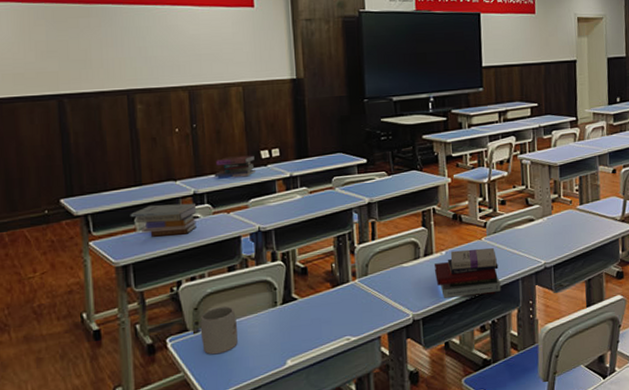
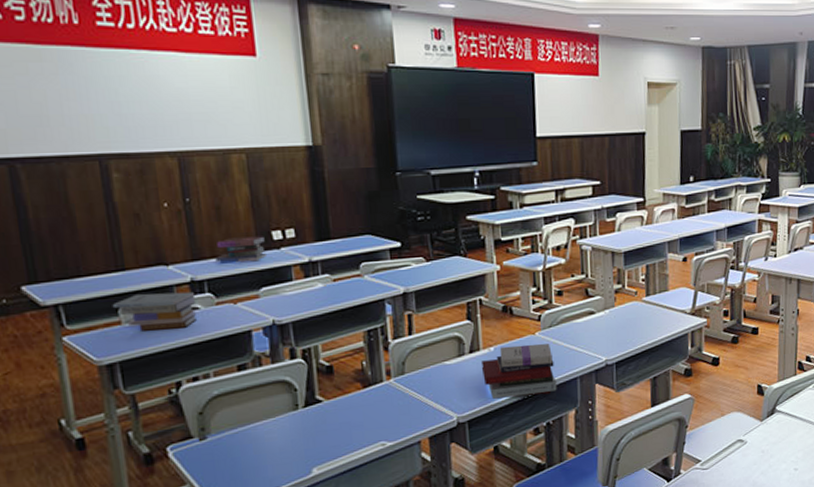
mug: present [200,306,238,355] -> none [206,410,253,464]

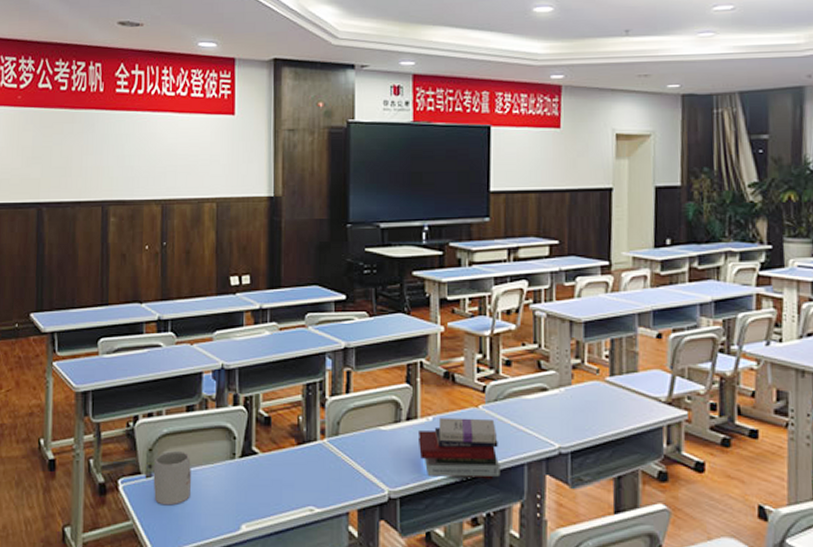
books: present [112,291,197,331] -> none [94,327,160,364]
mug: none [206,410,253,464] -> present [153,451,191,506]
books: present [215,236,268,264] -> none [180,281,224,305]

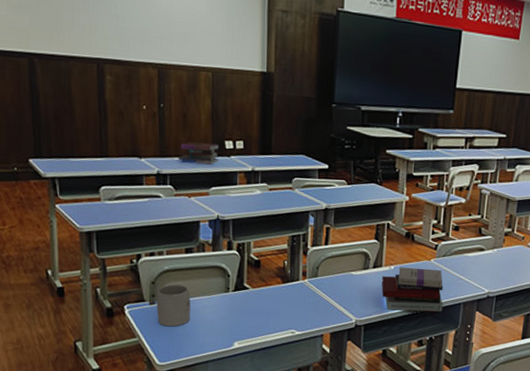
books: none [180,281,224,305] -> present [178,142,220,165]

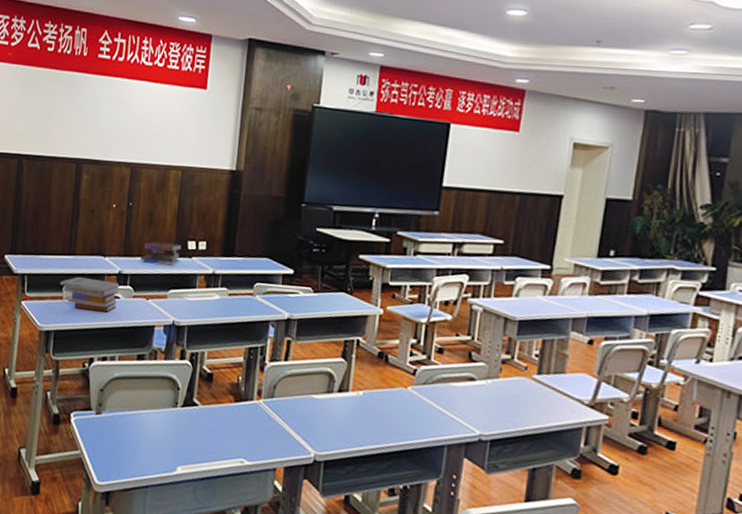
books: none [95,178,160,211] -> present [59,276,120,313]
mug: present [156,284,190,327] -> none [101,393,137,442]
books: present [381,267,443,314] -> none [346,393,423,456]

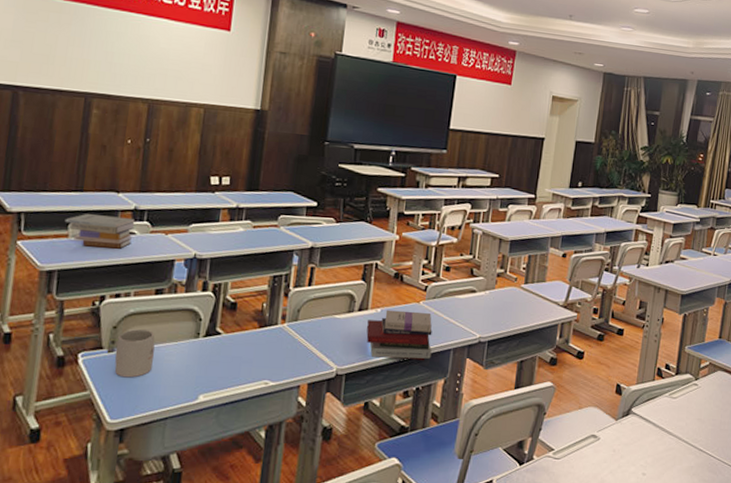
mug: none [101,393,137,442] -> present [114,329,155,378]
books: present [140,241,182,266] -> none [159,177,204,201]
books: none [346,393,423,456] -> present [366,309,432,361]

